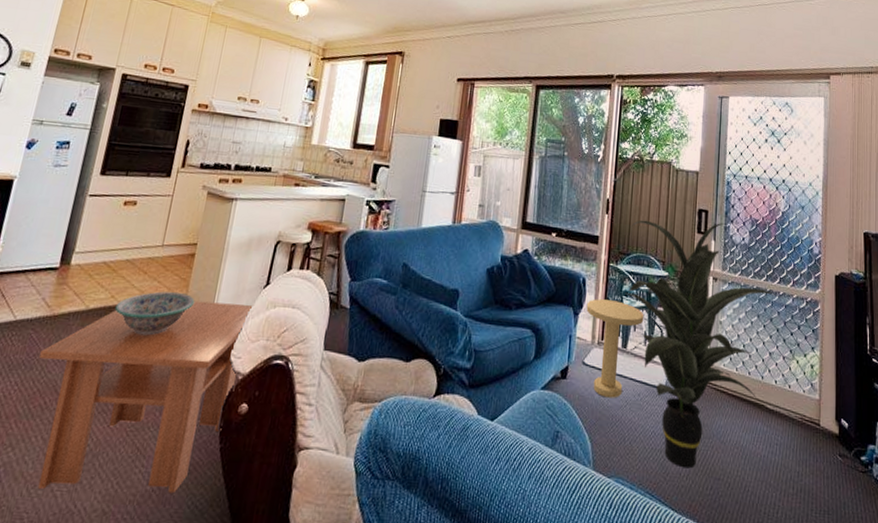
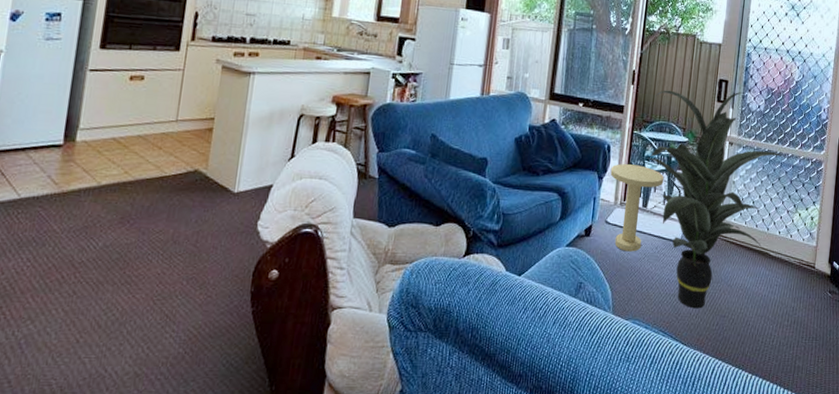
coffee table: present [37,300,255,494] -> none [51,174,280,357]
decorative bowl: present [114,291,195,336] -> none [129,166,216,210]

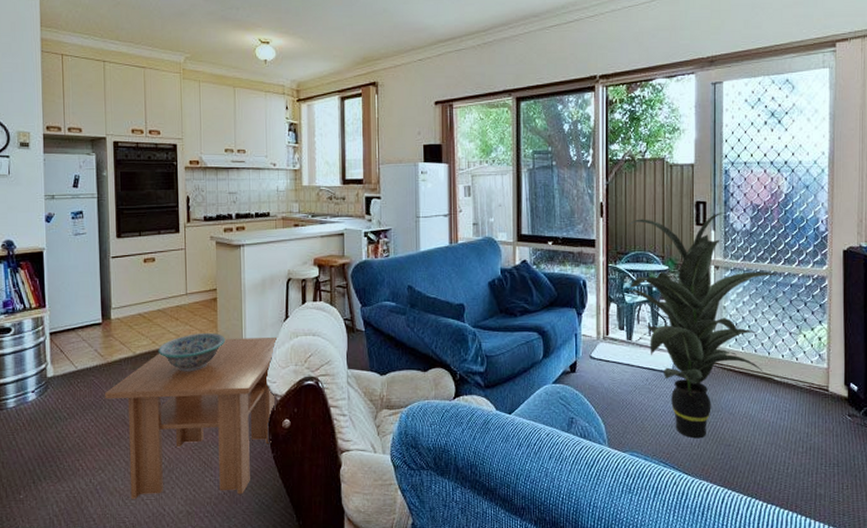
coffee table: none [51,174,280,357] -> present [105,336,279,499]
decorative bowl: none [129,166,216,210] -> present [158,333,226,372]
side table: present [610,164,664,252] -> none [589,298,647,385]

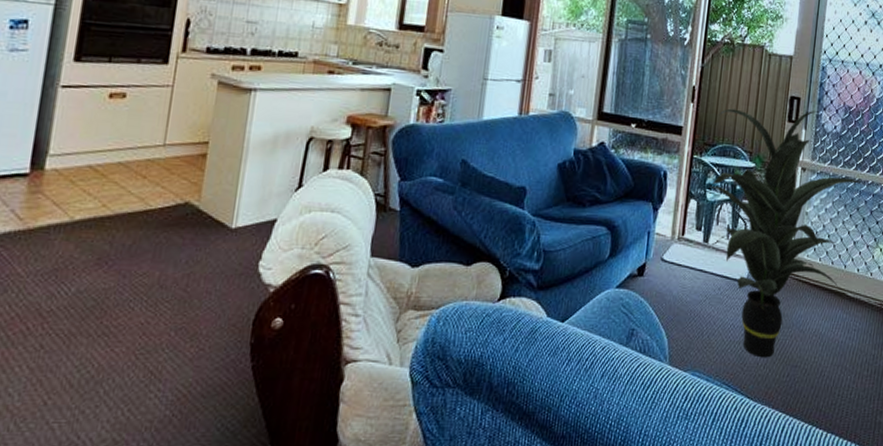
coffee table: present [105,336,279,499] -> none [14,207,285,422]
decorative bowl: present [158,333,226,372] -> none [108,198,211,249]

